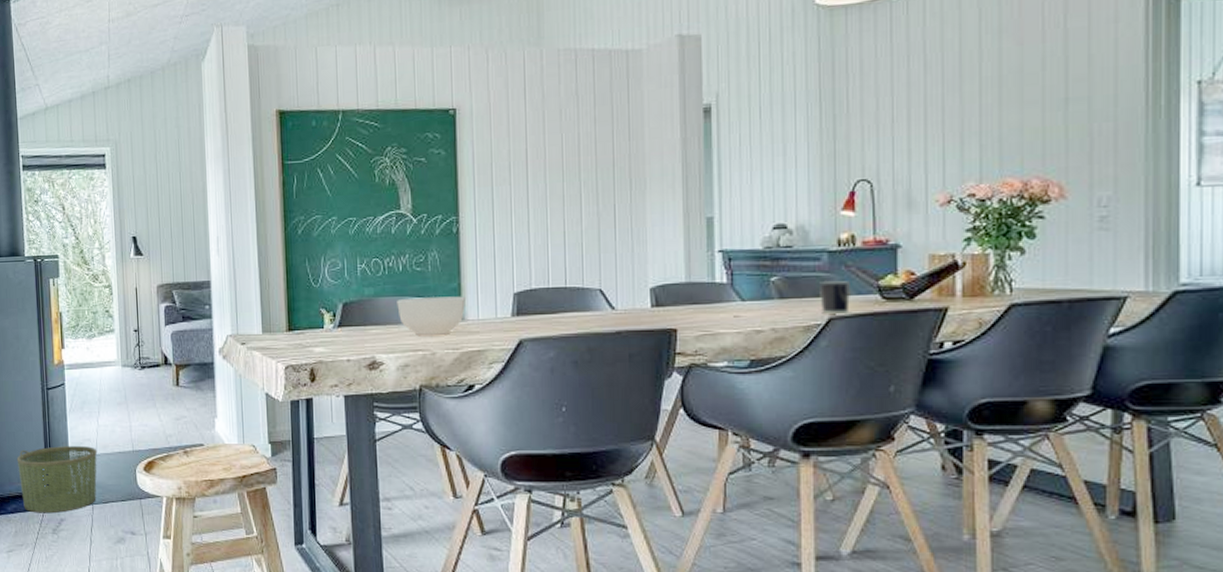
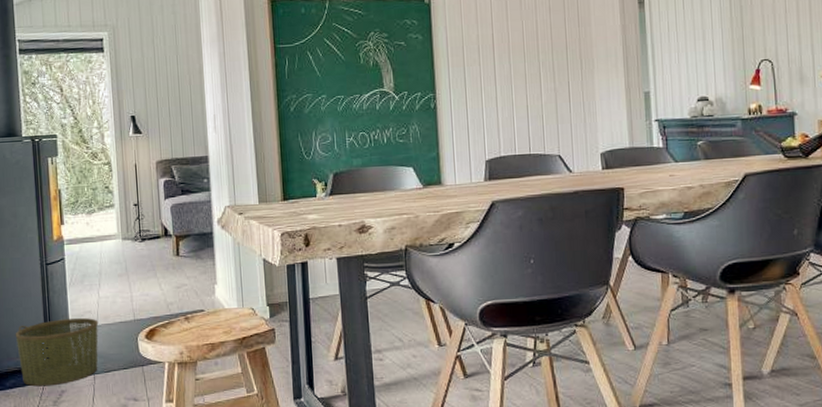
bowl: present [397,296,465,337] -> none [383,164,444,202]
mug: present [820,280,850,315] -> none [736,143,760,172]

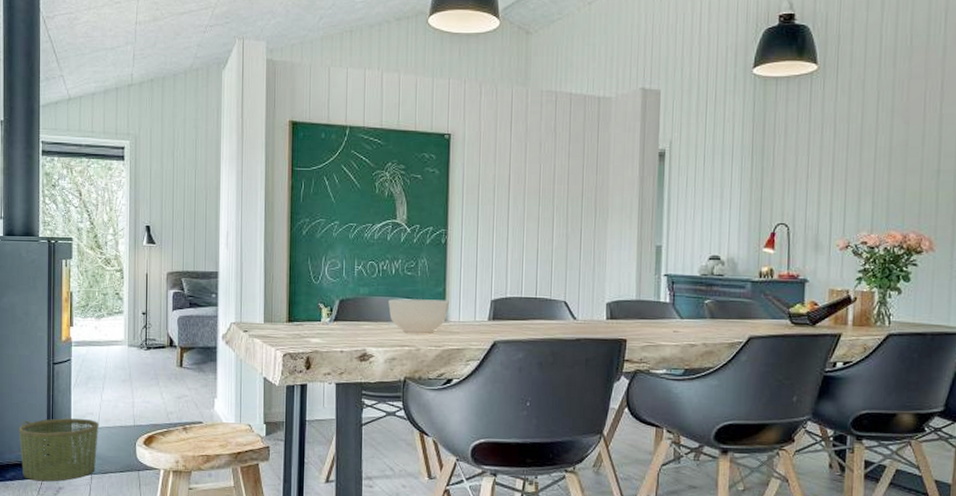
bowl: none [383,164,444,202] -> present [388,298,449,334]

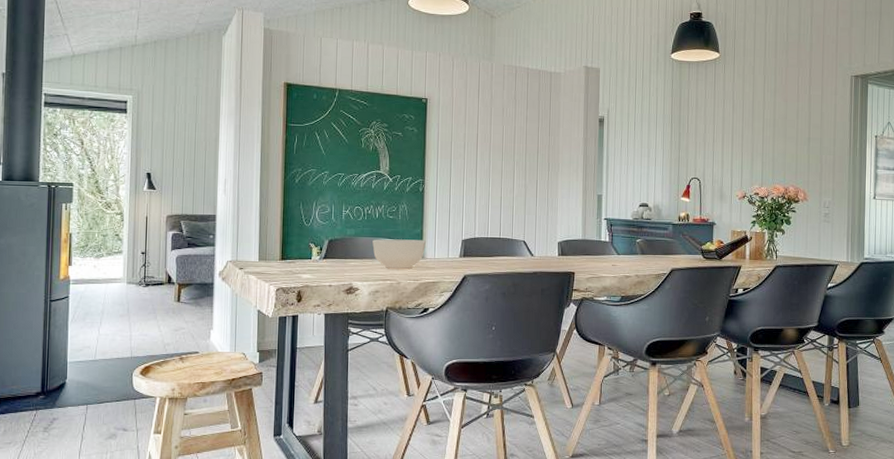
basket: present [18,418,100,482] -> none [12,351,96,413]

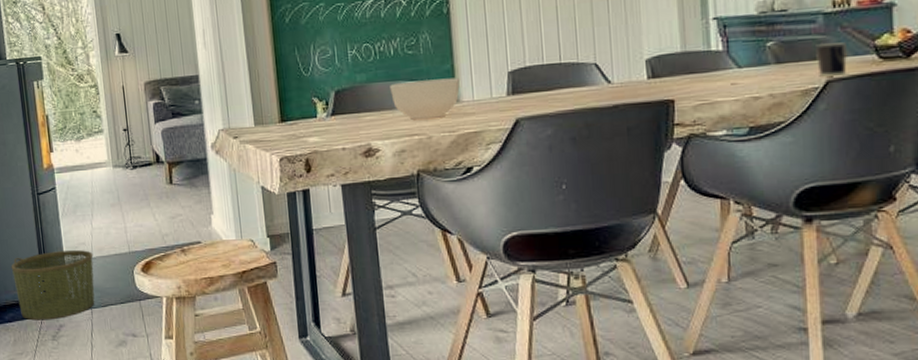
basket: none [12,351,96,413] -> present [11,249,95,321]
mug: none [666,243,685,268] -> present [816,42,847,78]

